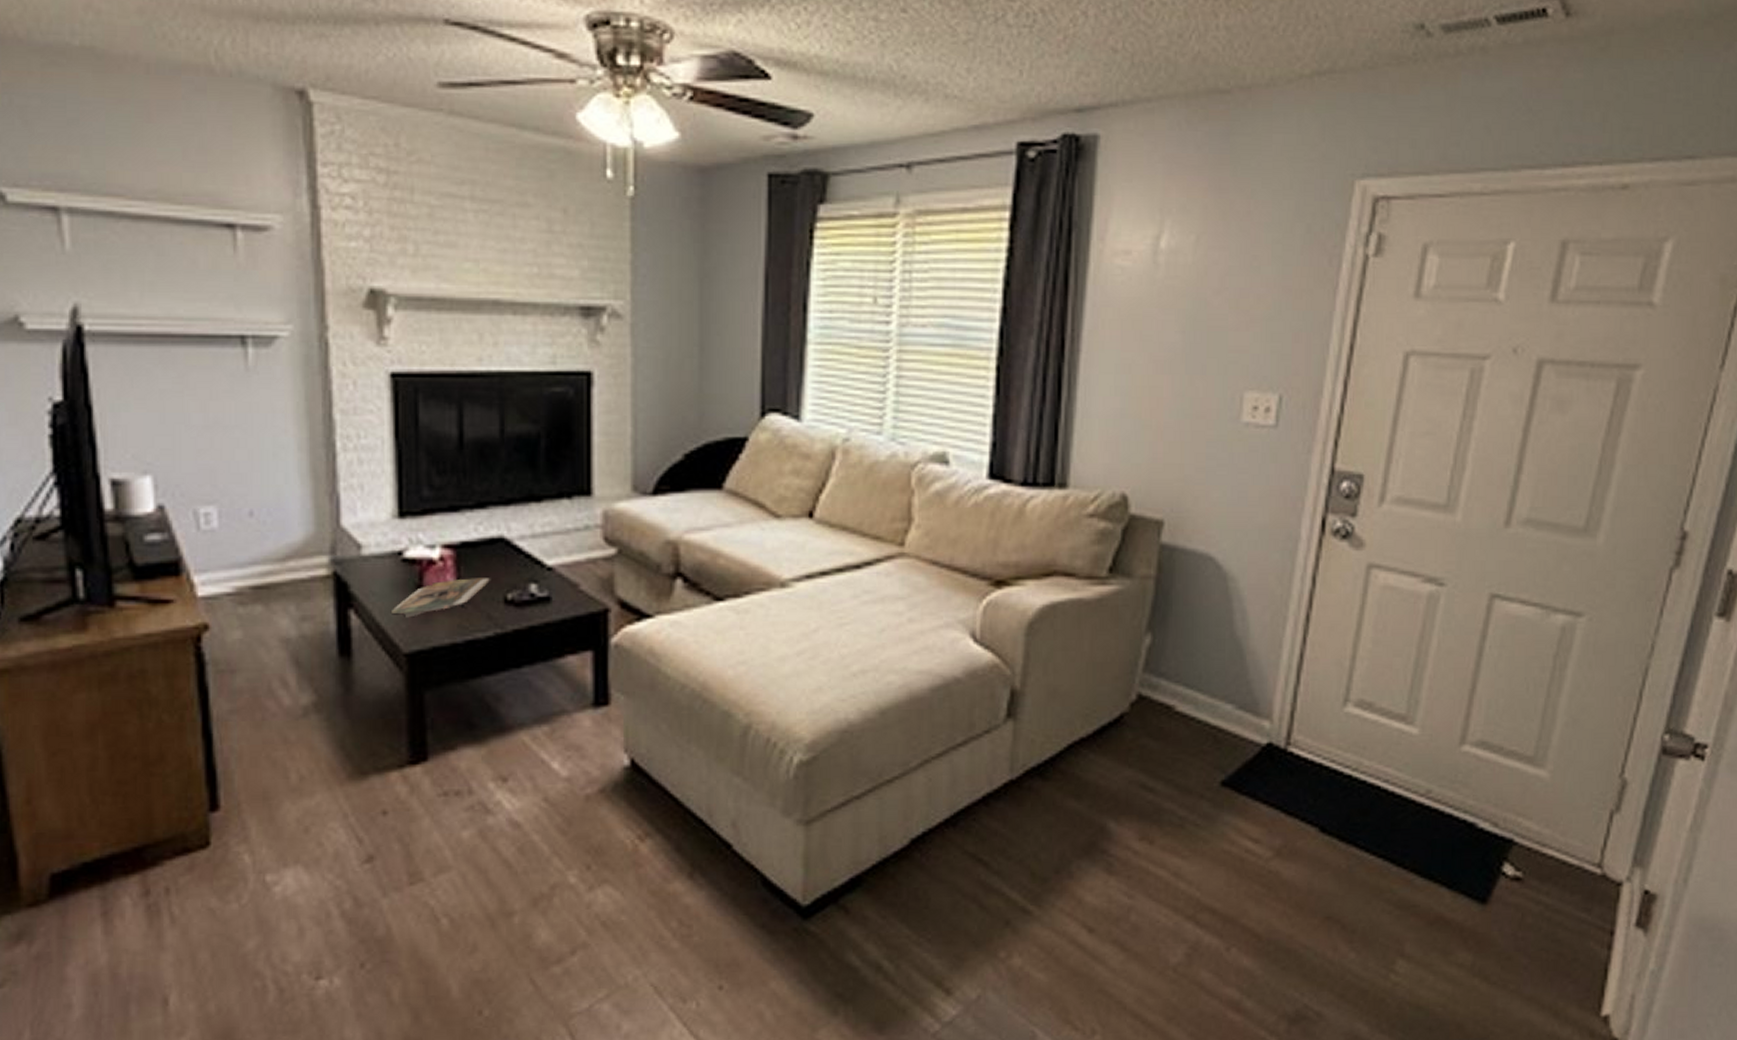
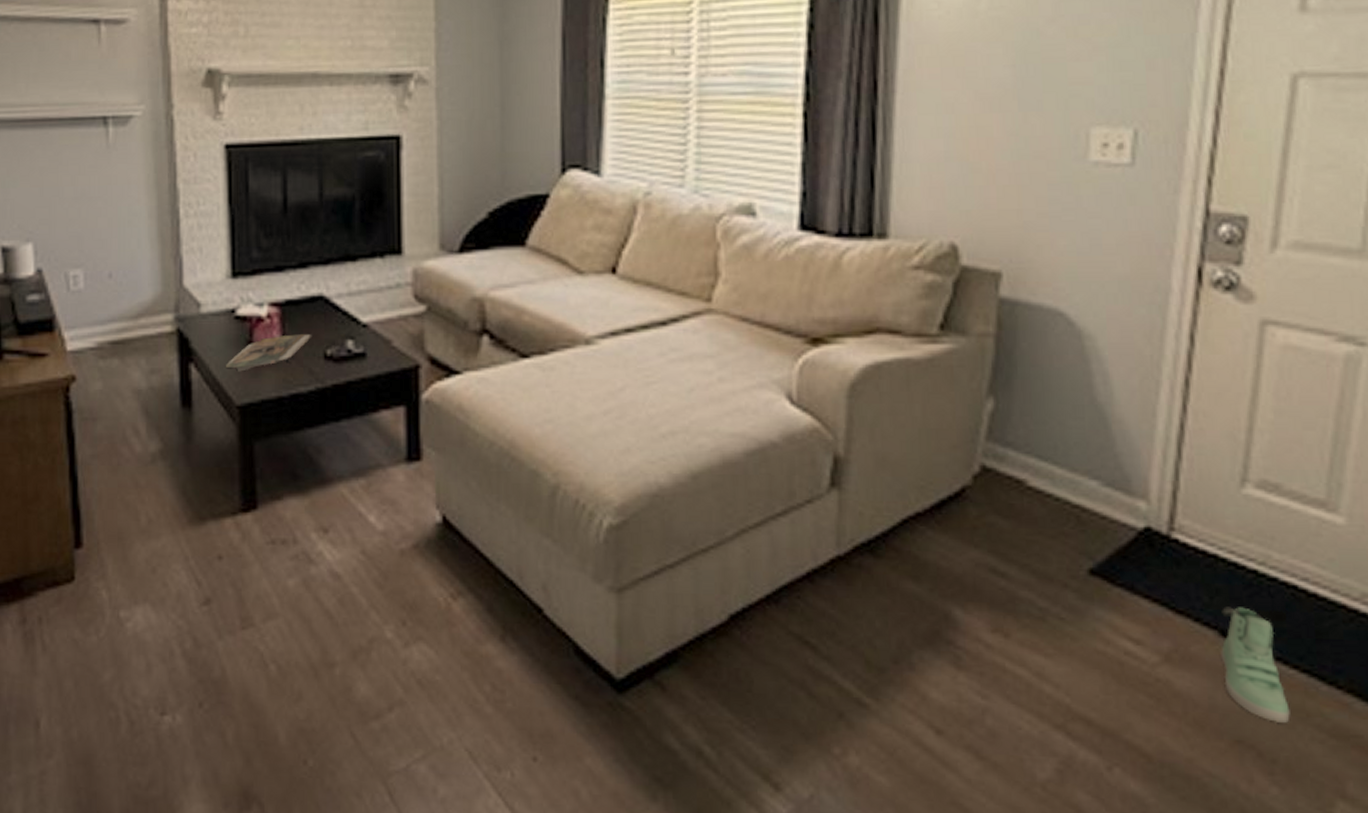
sneaker: none [1319,806,1368,900] -> present [1220,606,1290,723]

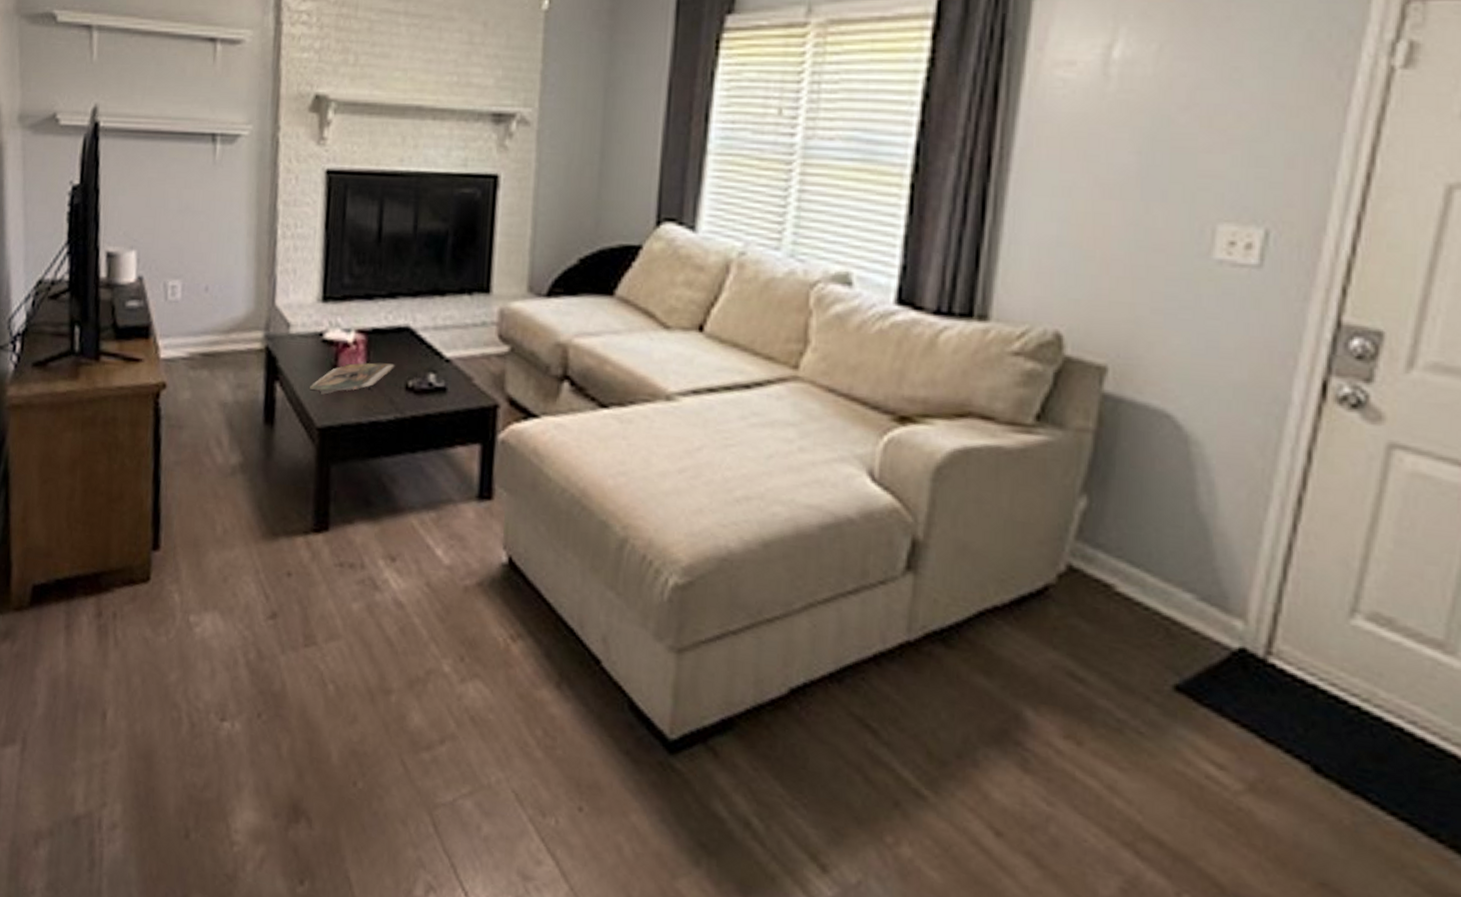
sneaker: present [1220,606,1290,723] -> none [1311,741,1383,872]

